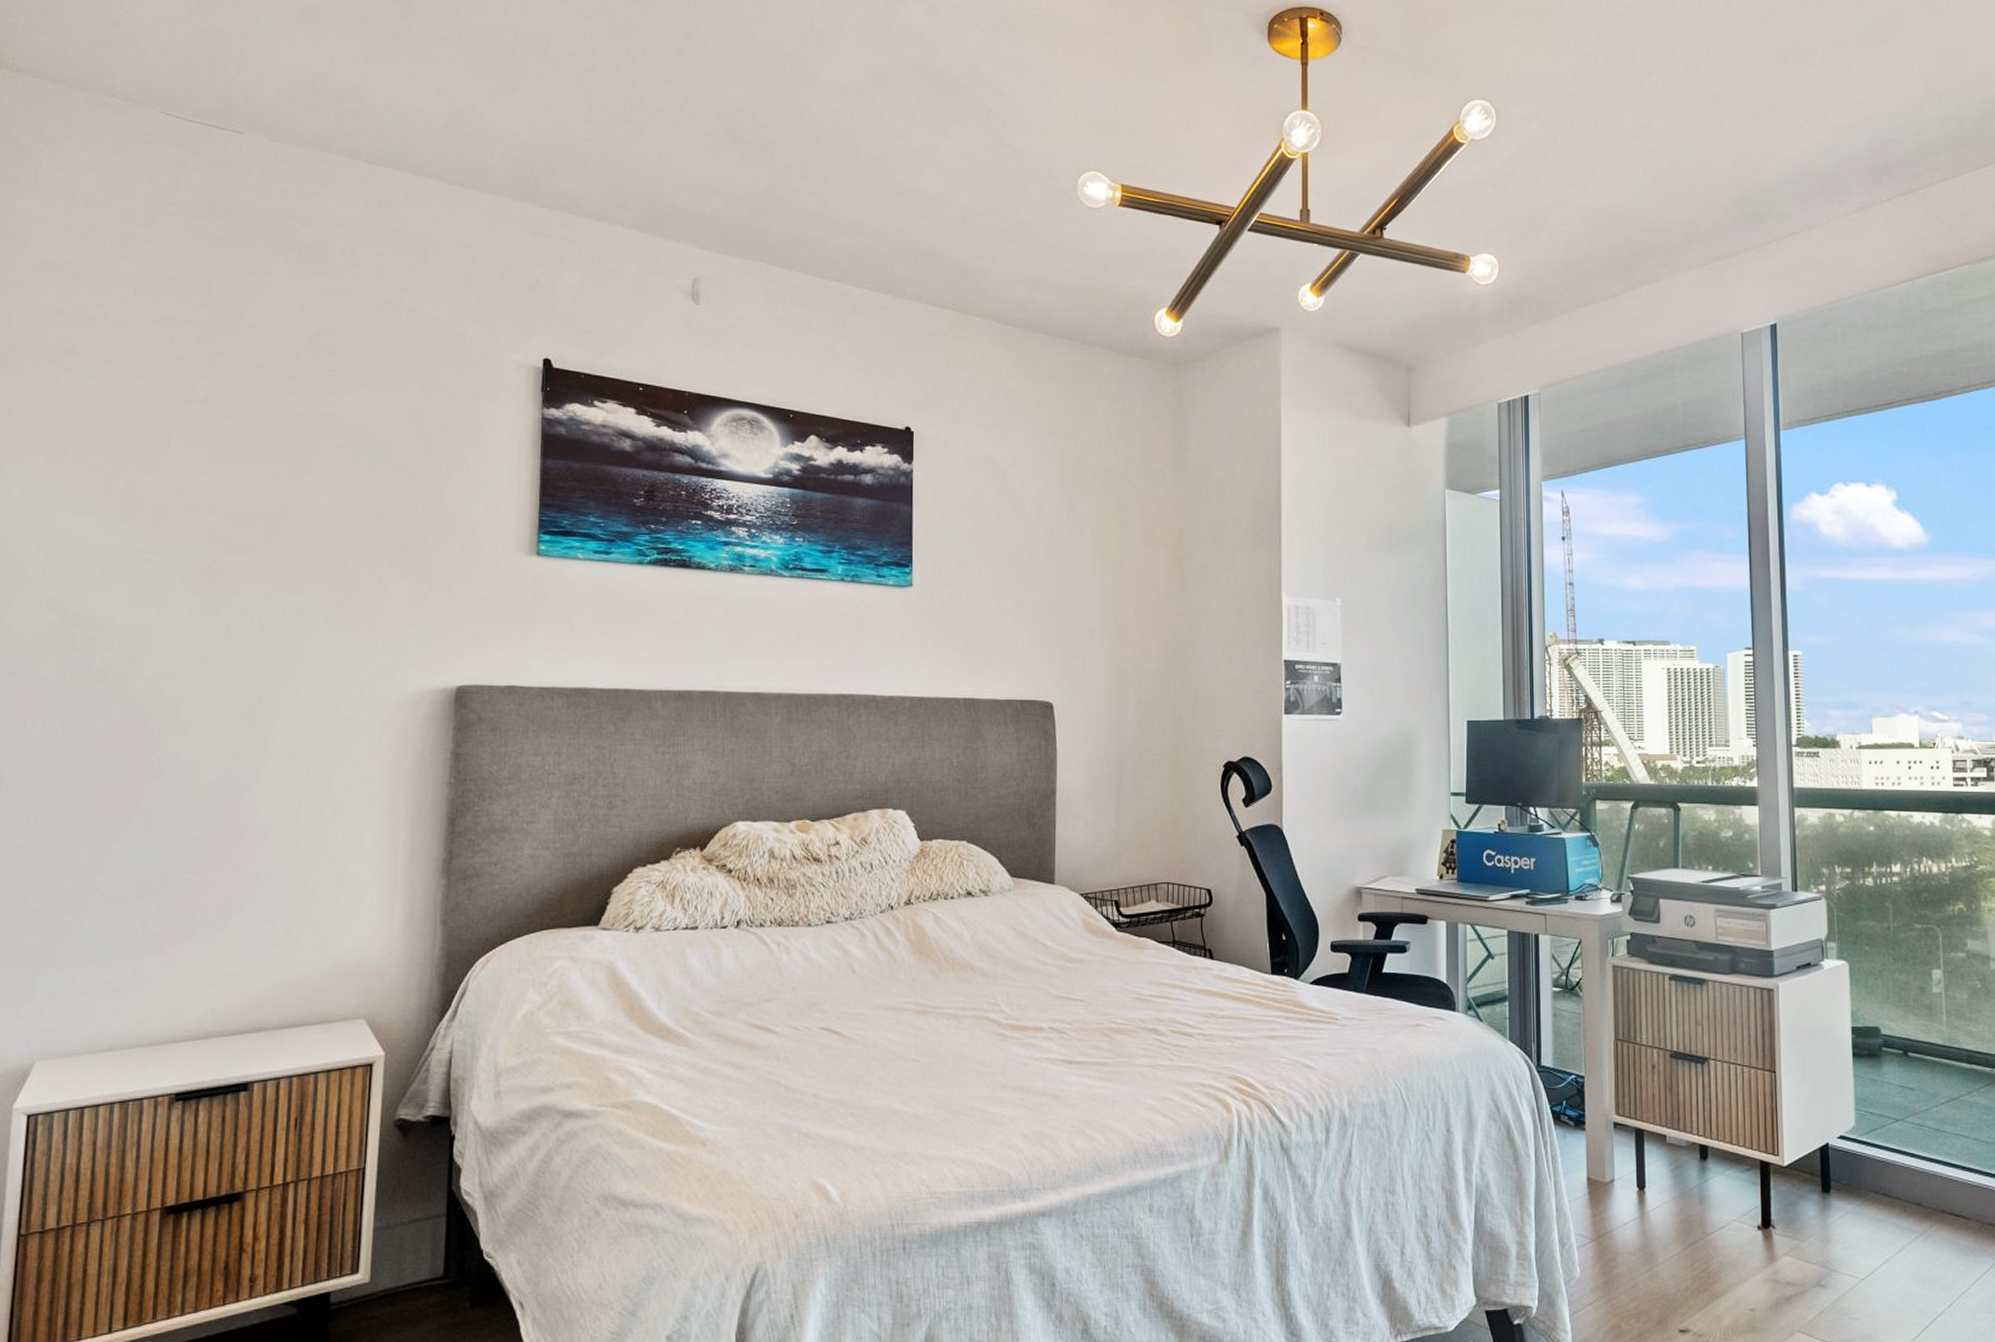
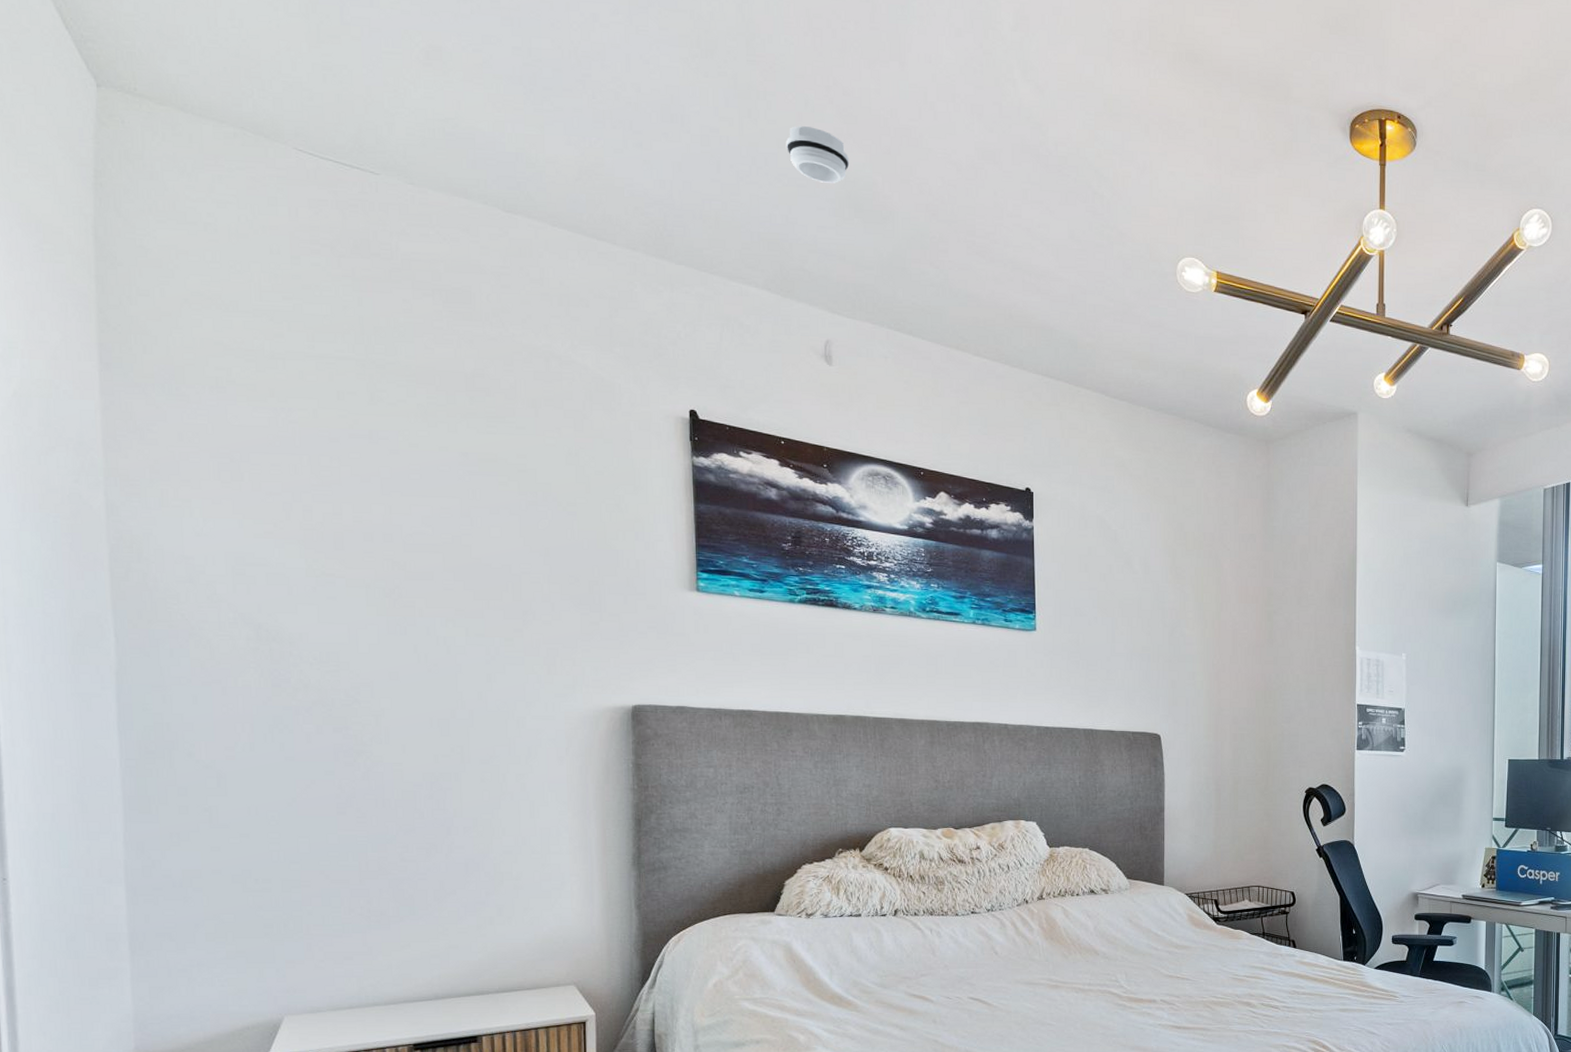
smoke detector: none [663,61,729,116] -> present [785,126,850,183]

